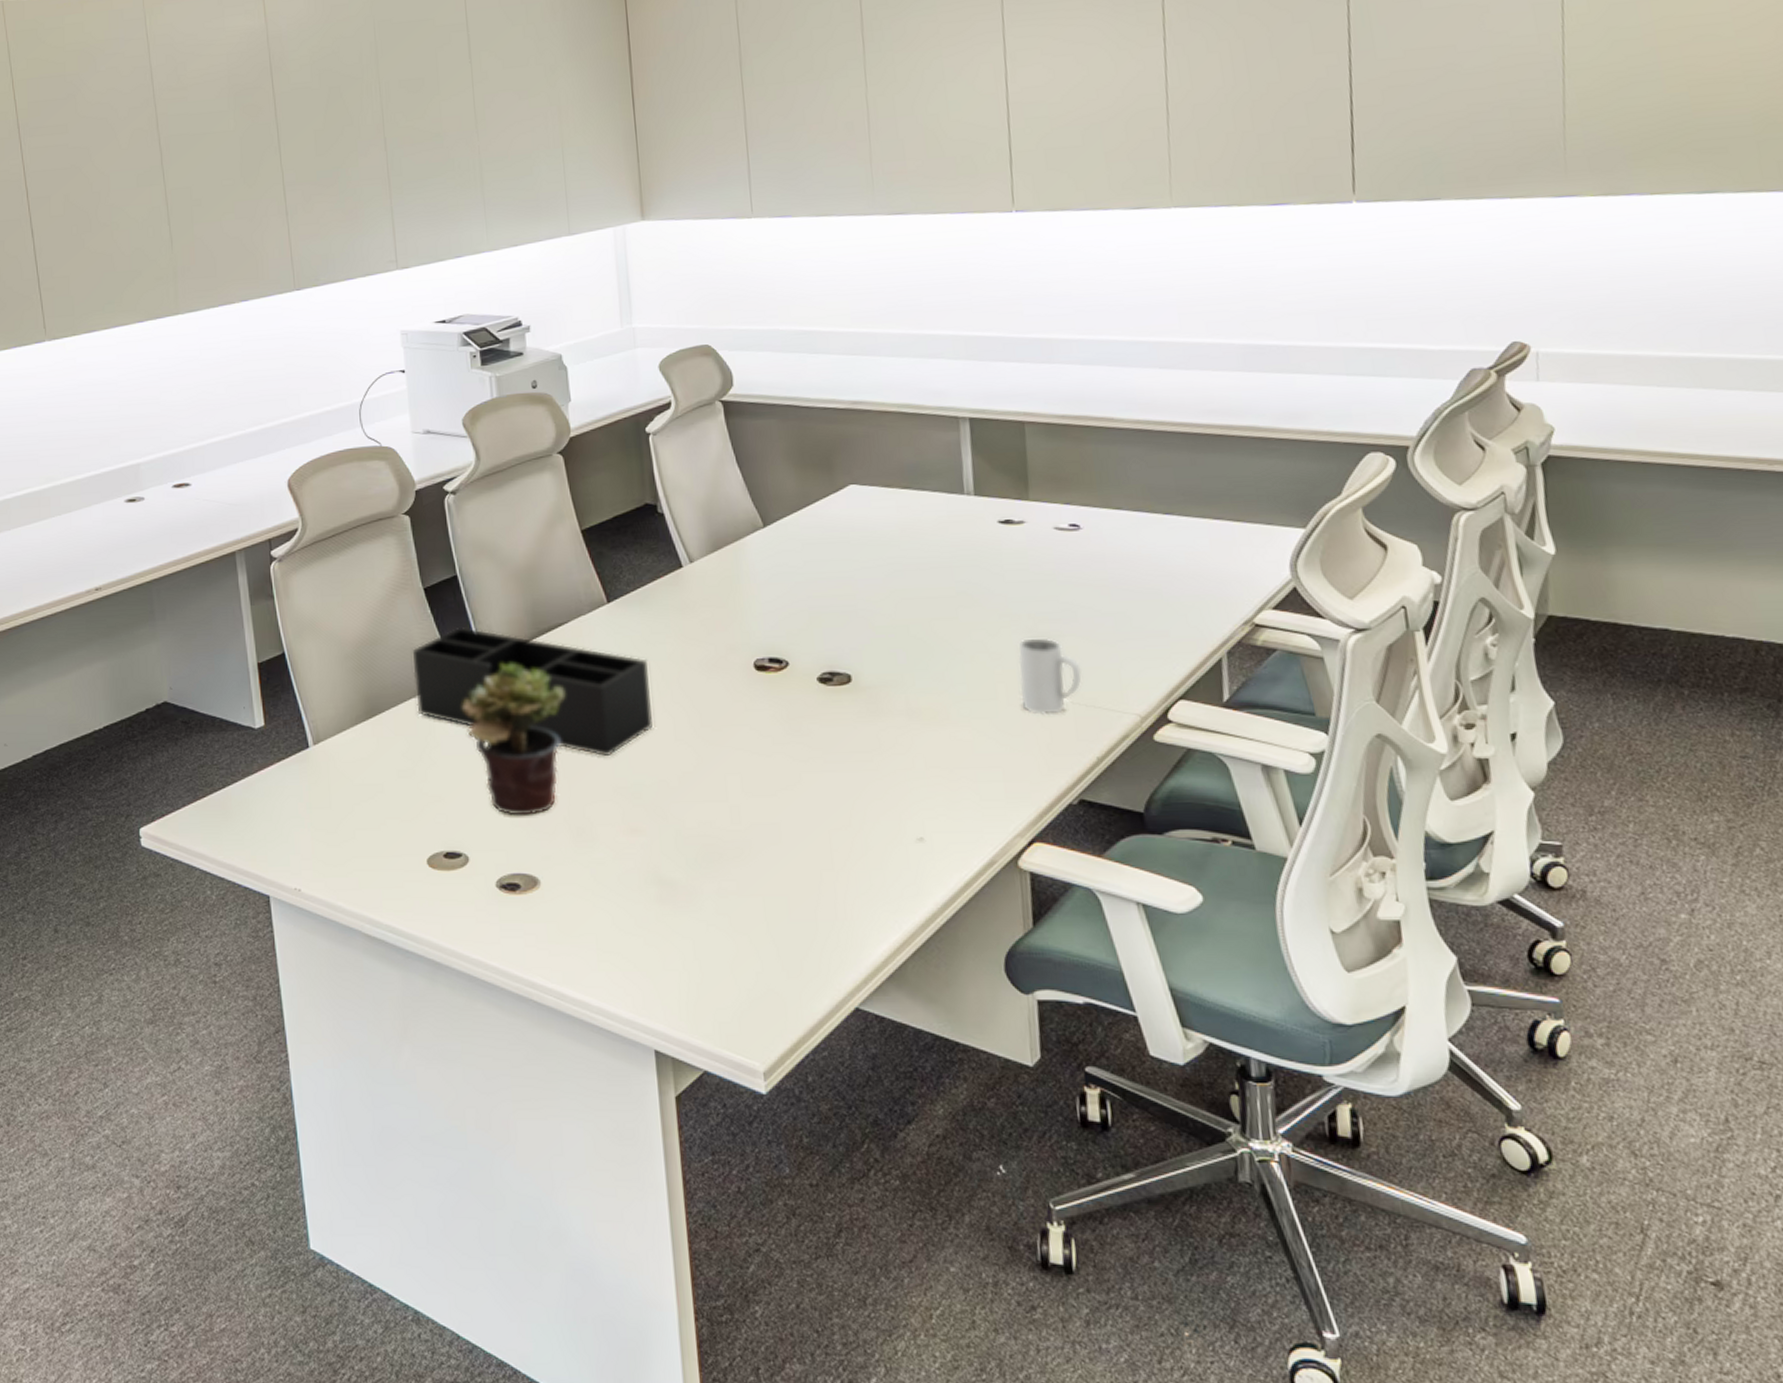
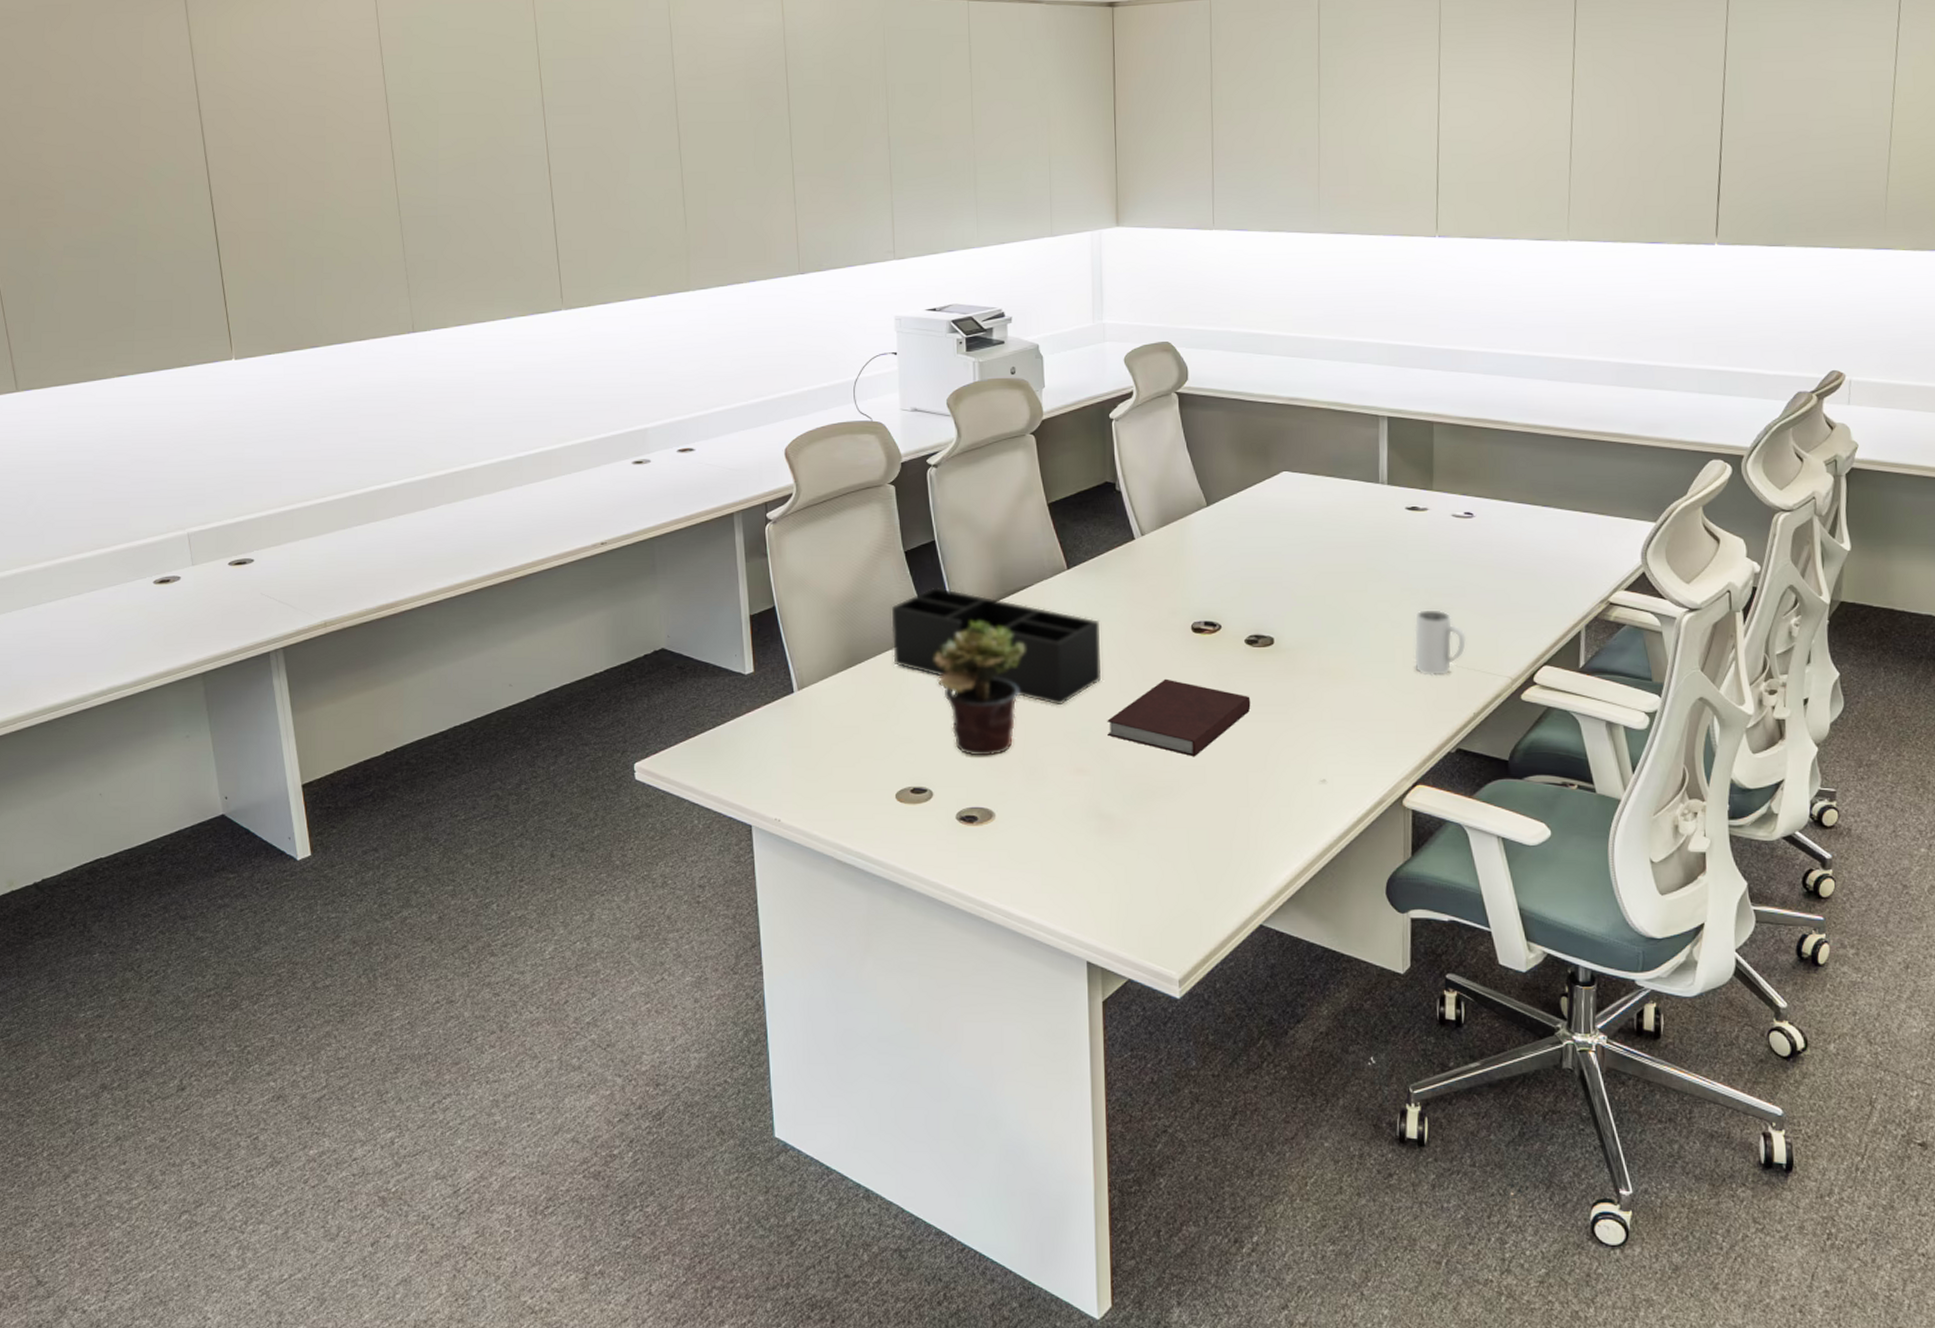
notebook: none [662,724,829,814] -> present [1107,678,1251,757]

